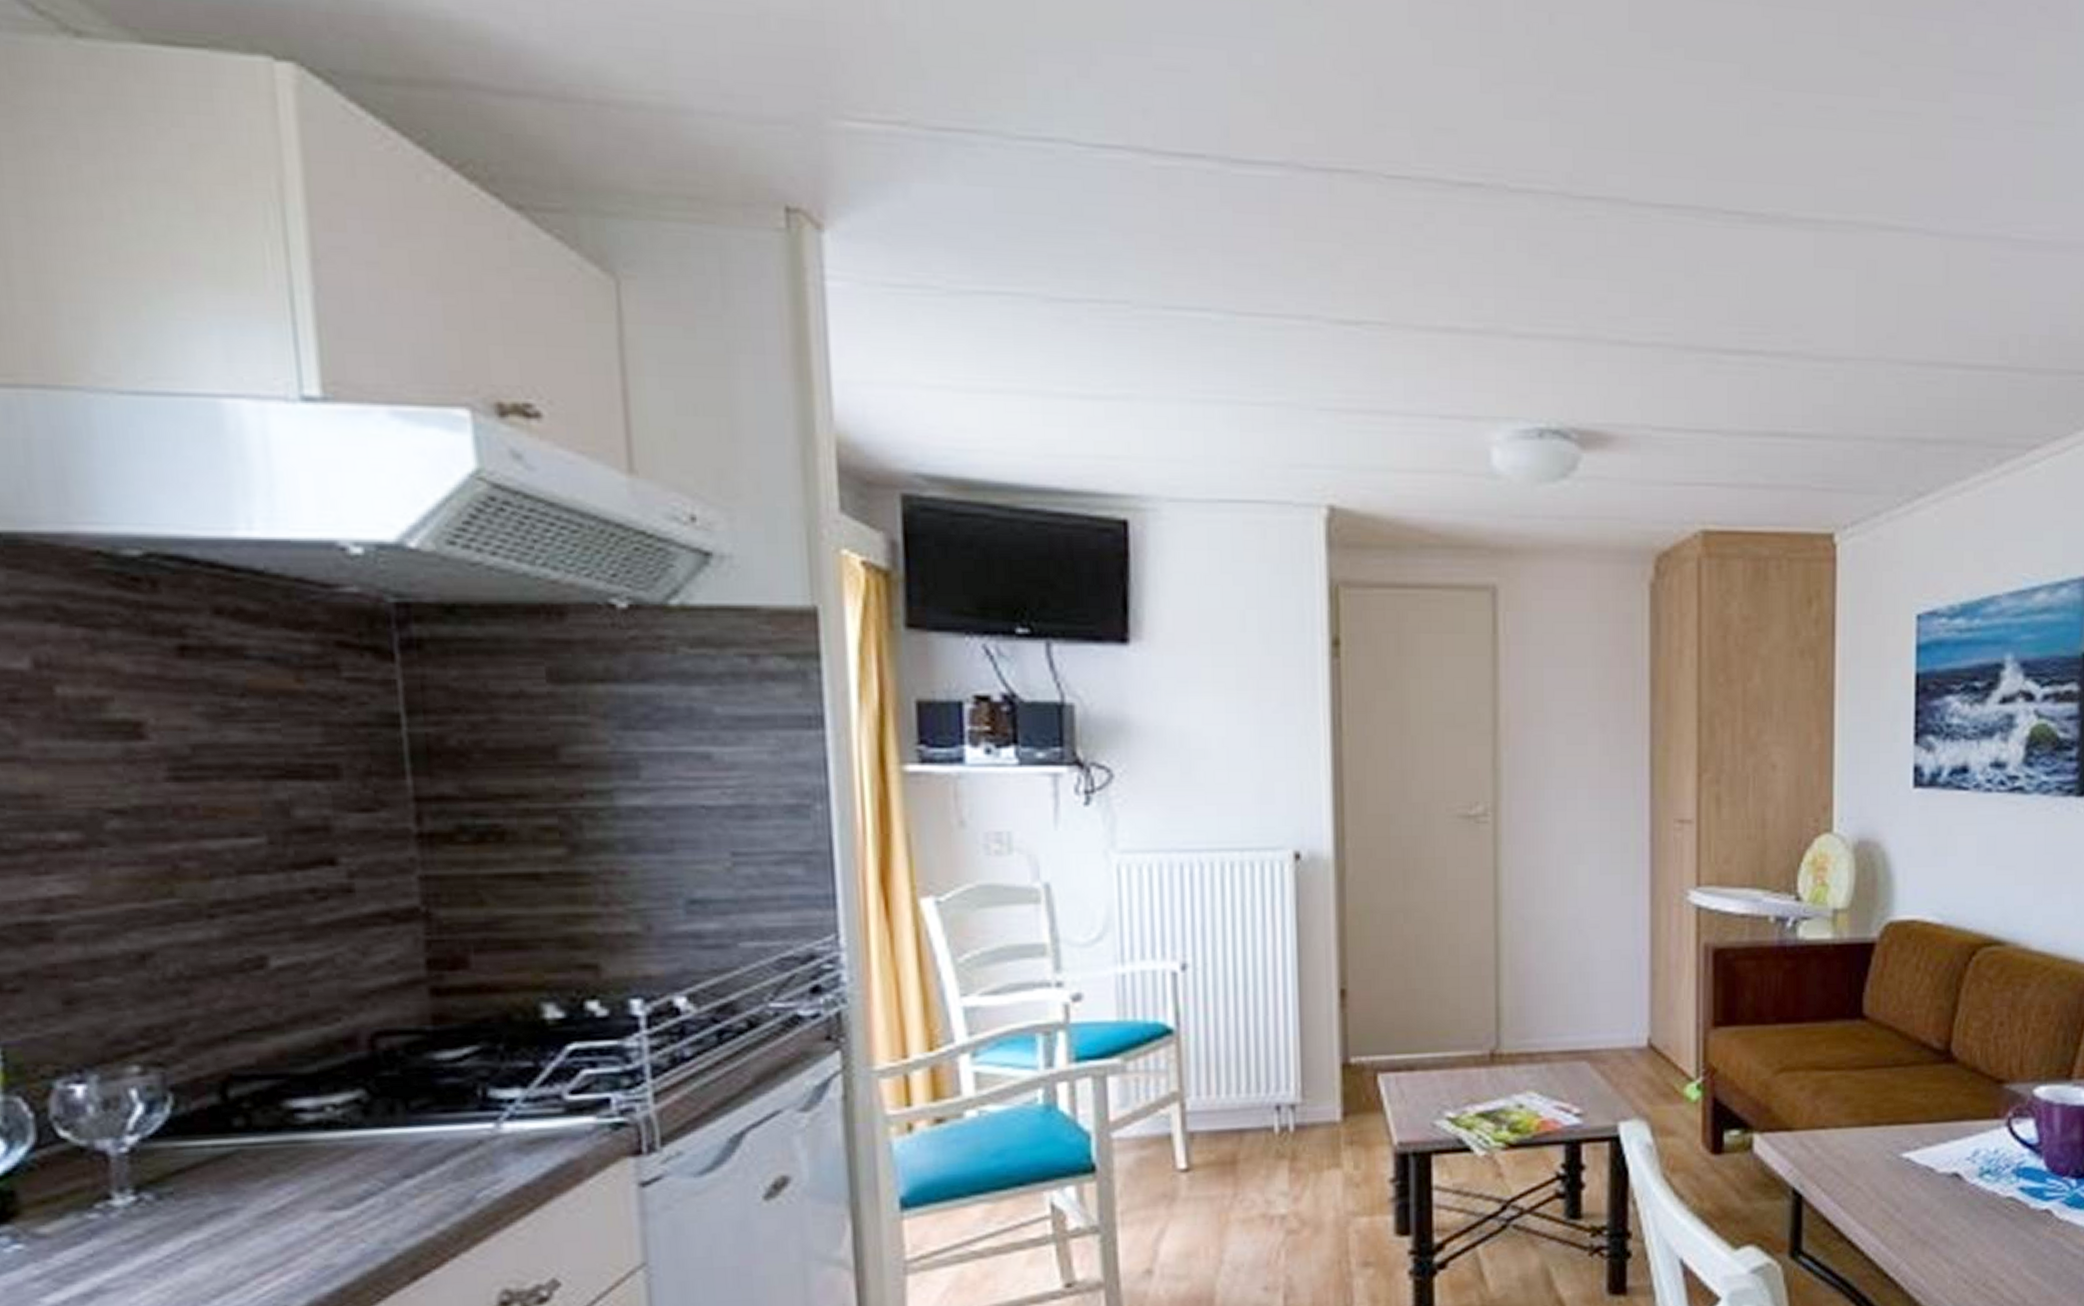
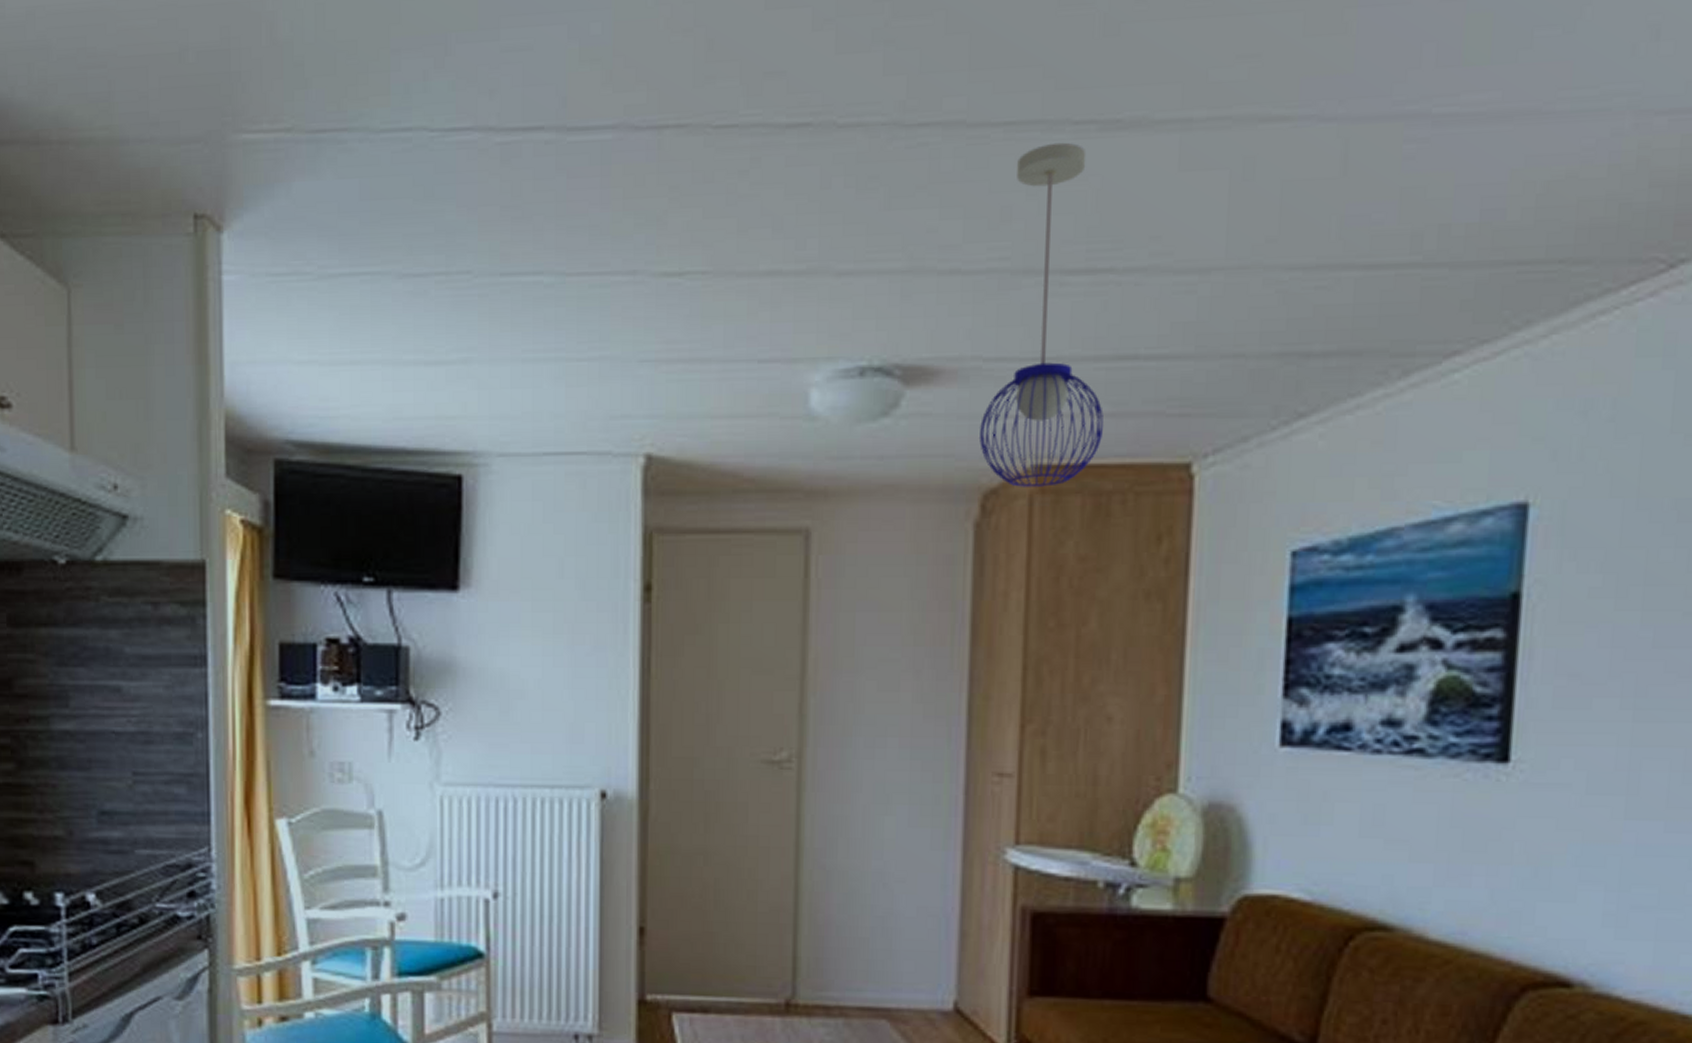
pendant light: none [1650,229,1759,551] -> present [978,142,1103,487]

